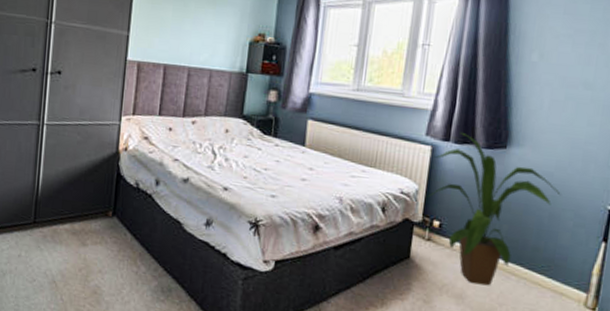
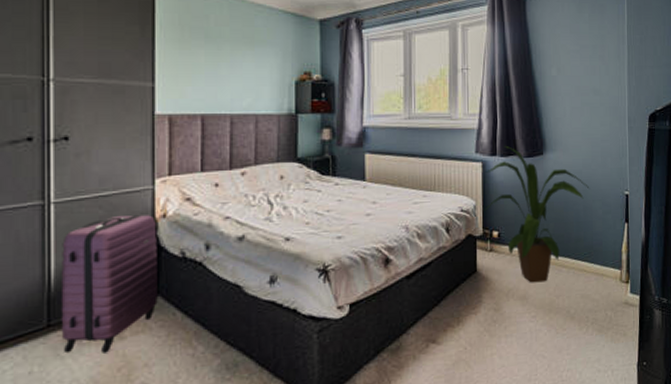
suitcase: none [42,142,120,254] -> present [60,215,159,354]

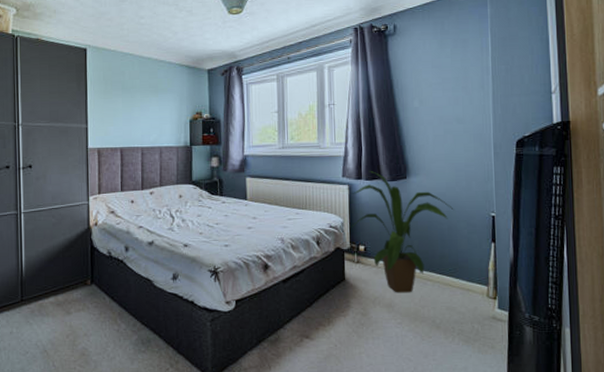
suitcase: present [60,215,159,354] -> none [29,222,93,323]

